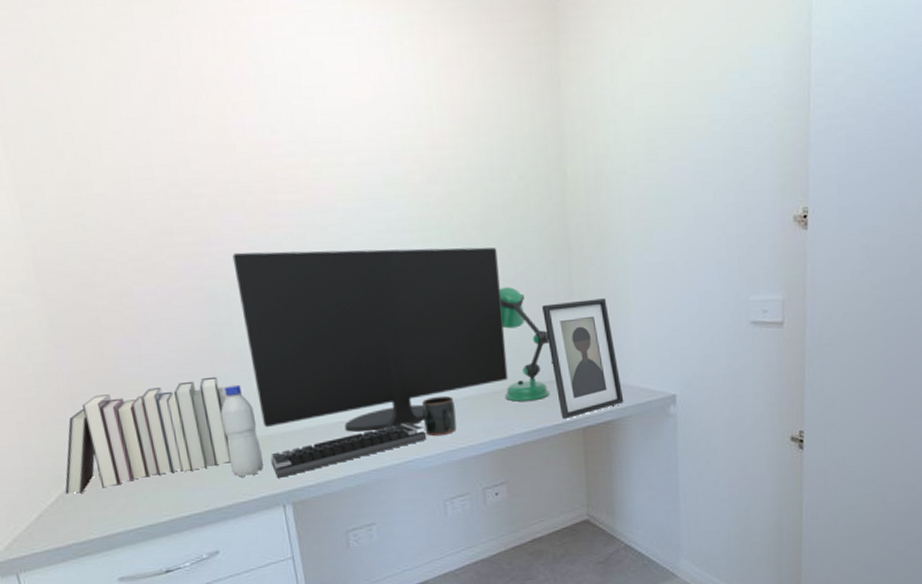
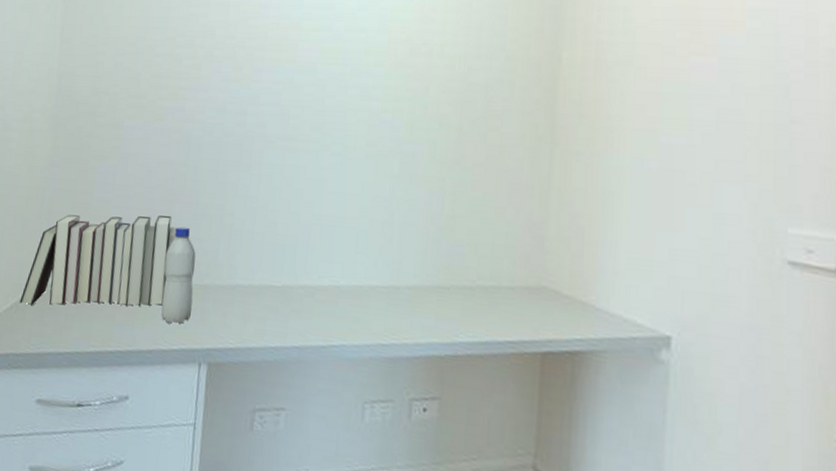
computer monitor: present [232,247,508,432] -> none [200,101,470,306]
computer keyboard: present [270,421,427,478] -> none [198,300,359,333]
mug: present [421,395,457,436] -> none [358,278,396,325]
desk lamp: present [498,287,550,402] -> none [453,171,516,307]
picture frame: present [542,298,624,419] -> none [512,197,600,338]

